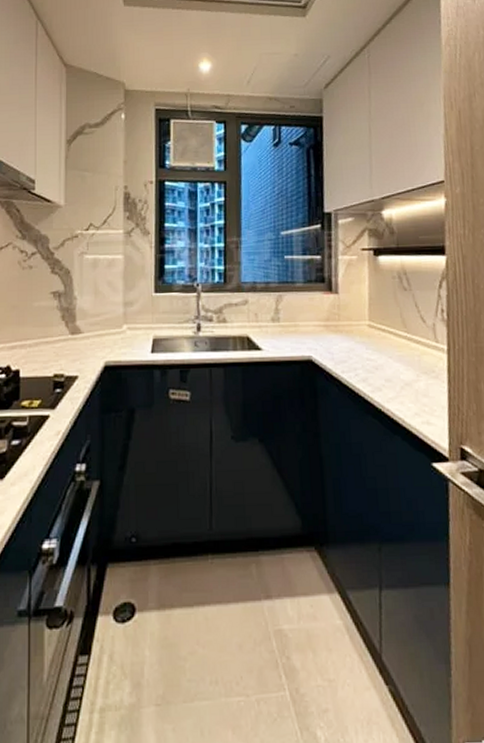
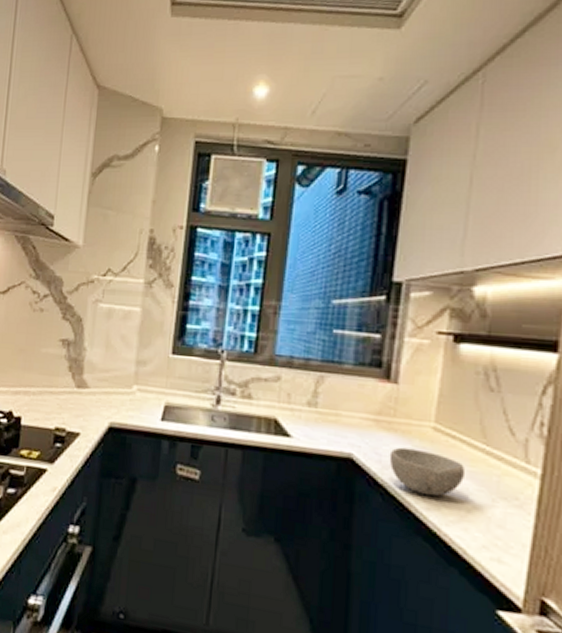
bowl: none [339,344,395,381] -> present [389,447,464,497]

